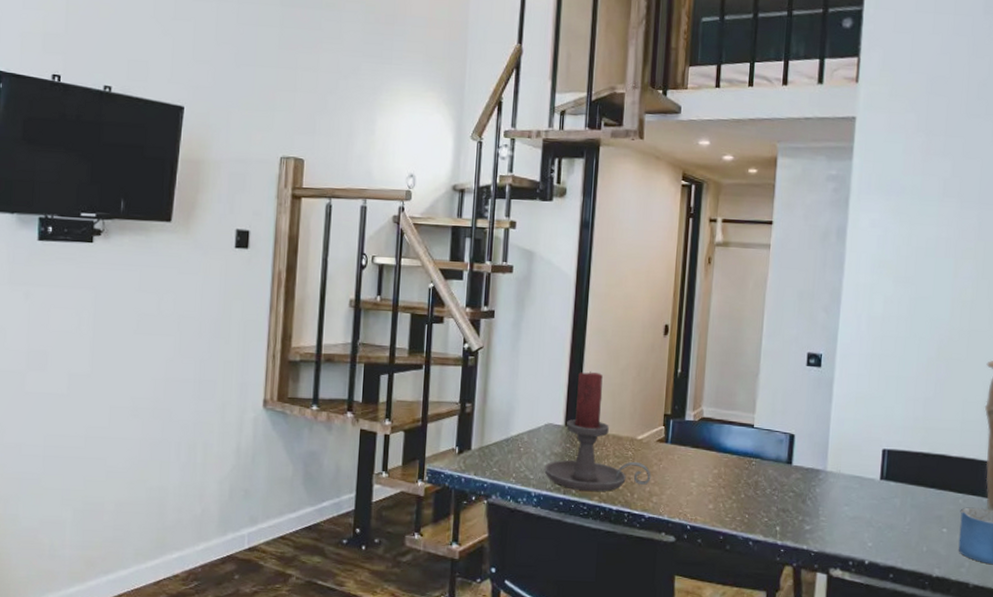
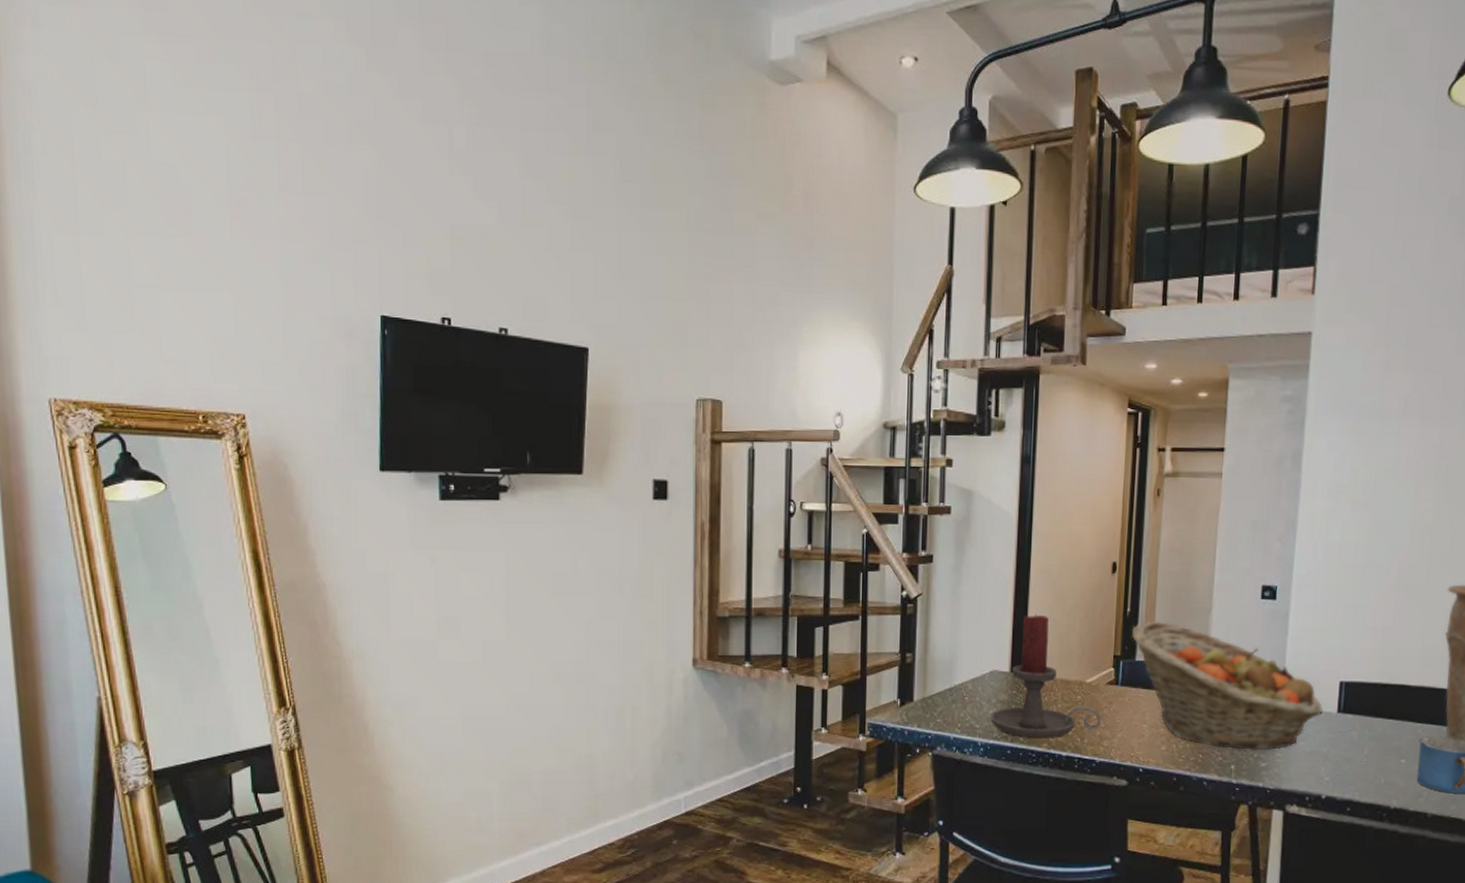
fruit basket: none [681,382,866,513] -> present [1131,621,1323,750]

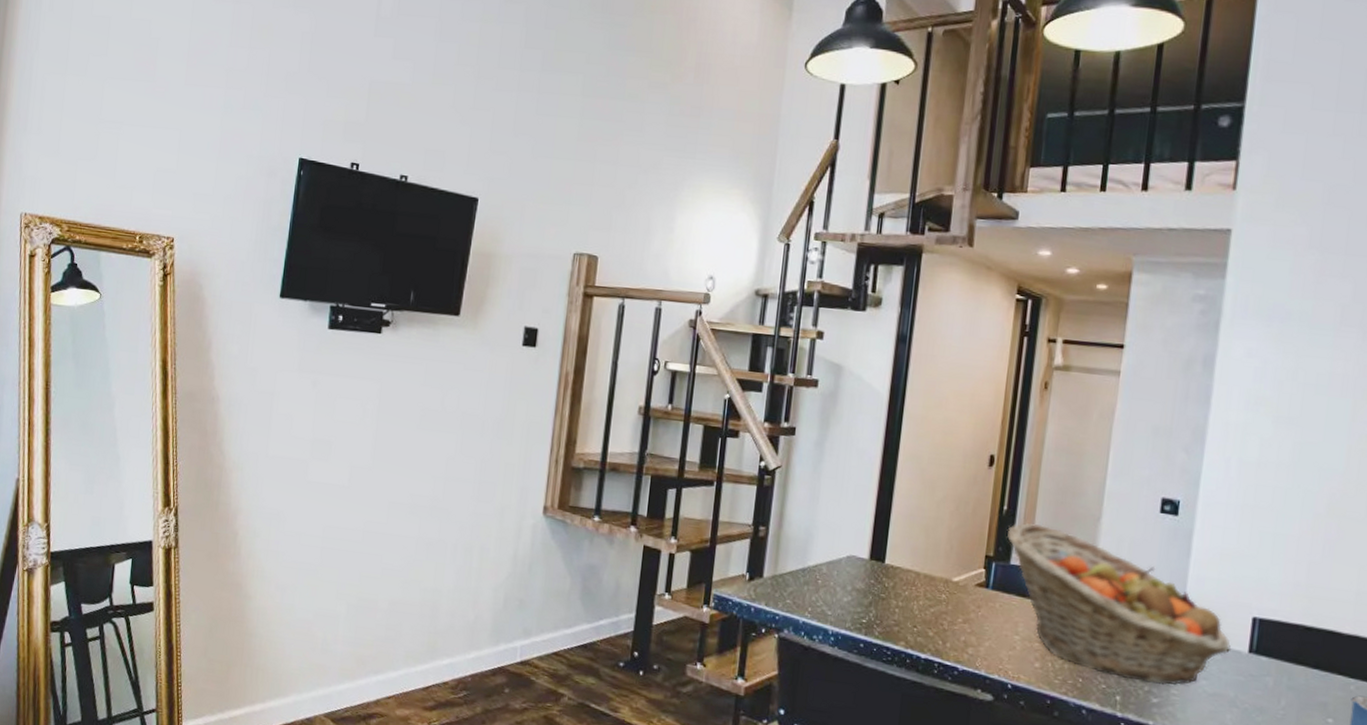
candle holder: present [990,614,1102,738] -> none [844,501,968,637]

